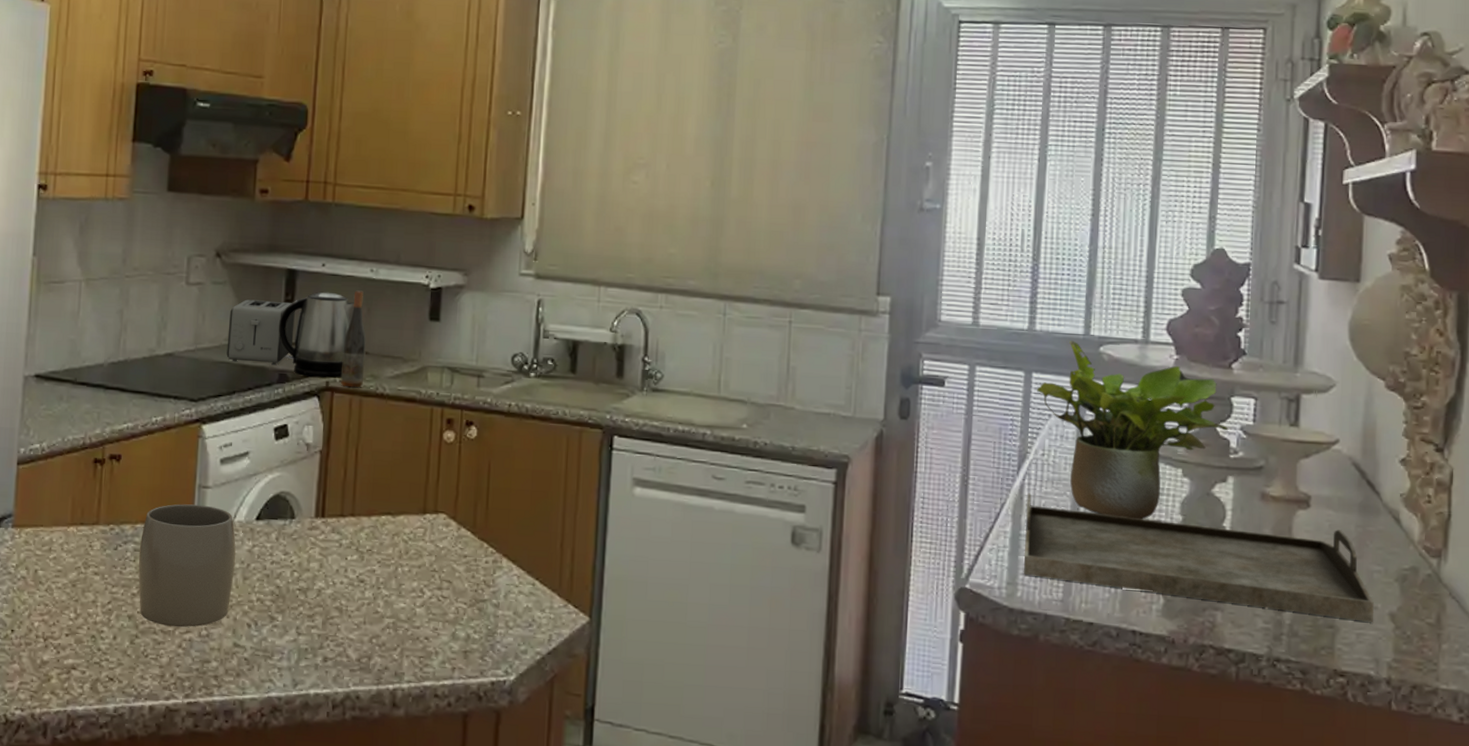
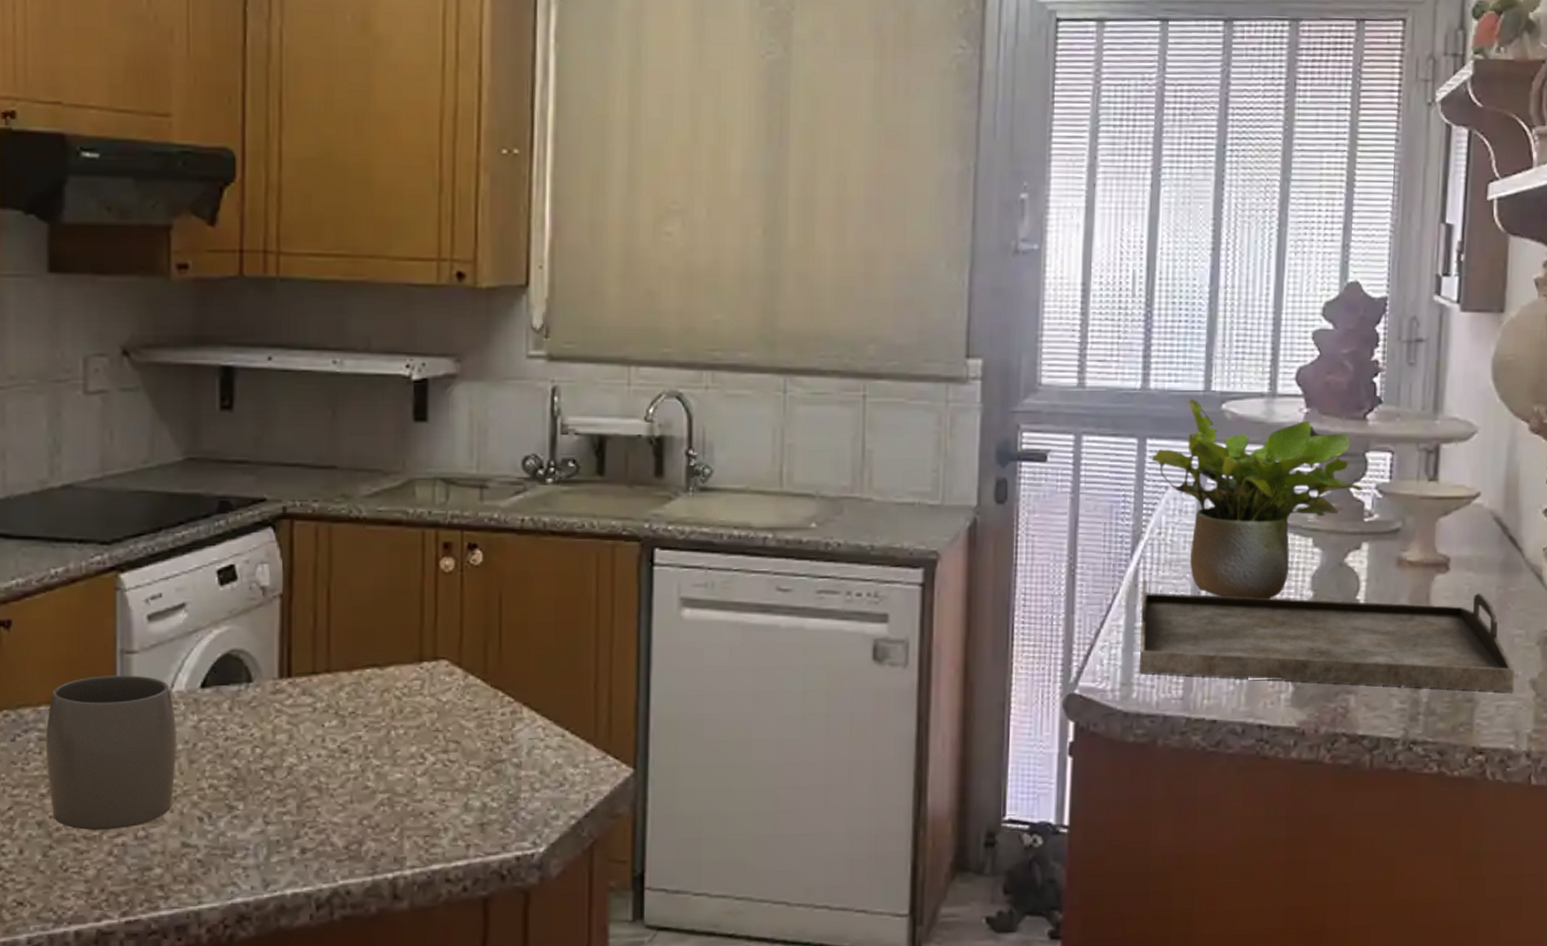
toaster: present [226,299,295,365] -> none [146,408,236,491]
kettle: present [278,292,354,379] -> none [213,393,314,503]
wine bottle: present [341,290,366,388] -> none [302,388,333,512]

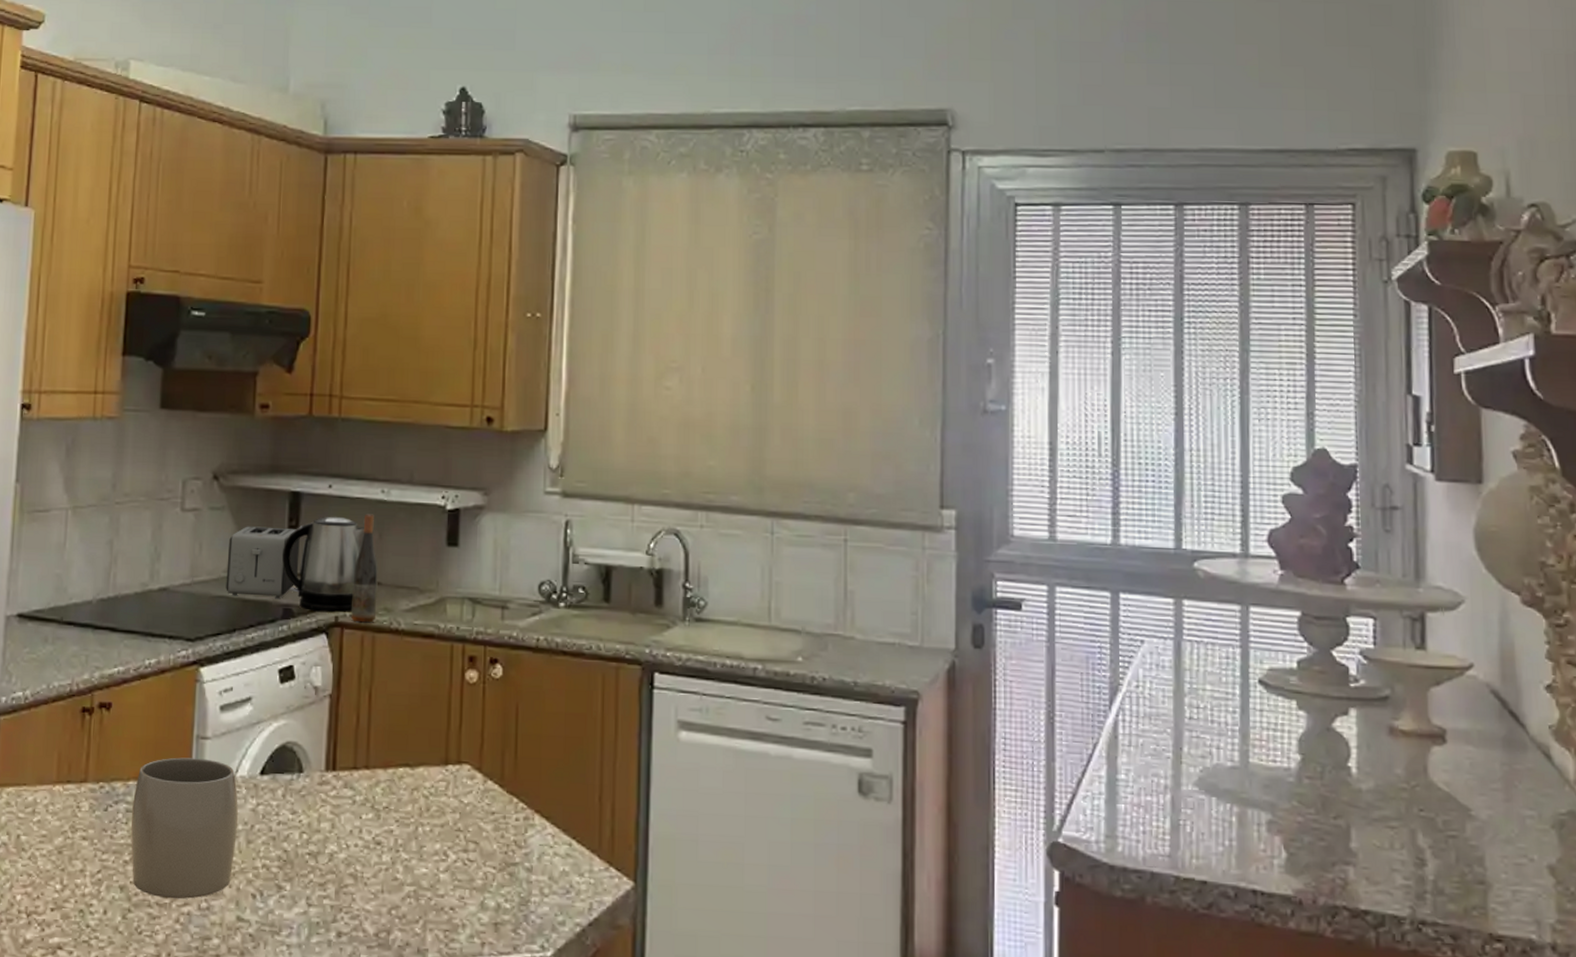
toaster: none [146,408,236,491] -> present [226,526,300,599]
kettle: none [213,393,314,503] -> present [281,516,364,613]
wine bottle: none [302,388,333,512] -> present [351,514,378,623]
serving tray: present [1139,579,1514,692] -> none [1121,731,1530,877]
potted plant: present [1151,398,1363,600] -> none [1125,555,1347,760]

